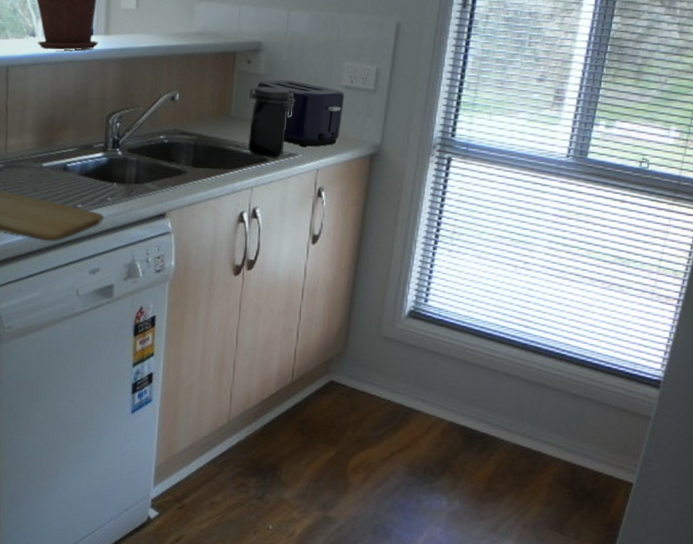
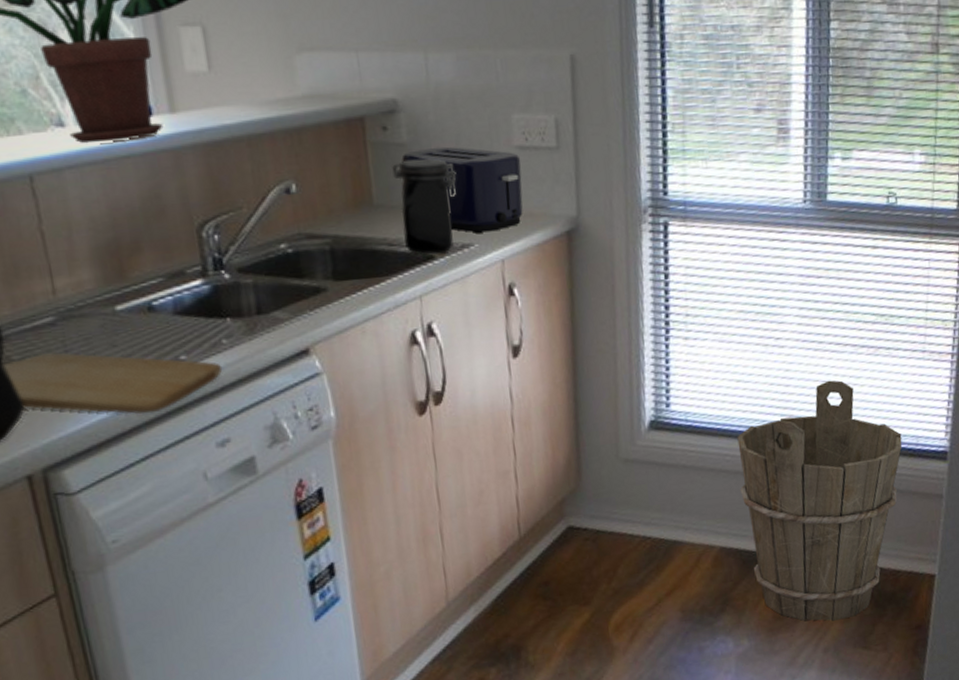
bucket: none [474,303,622,504] -> present [737,380,902,622]

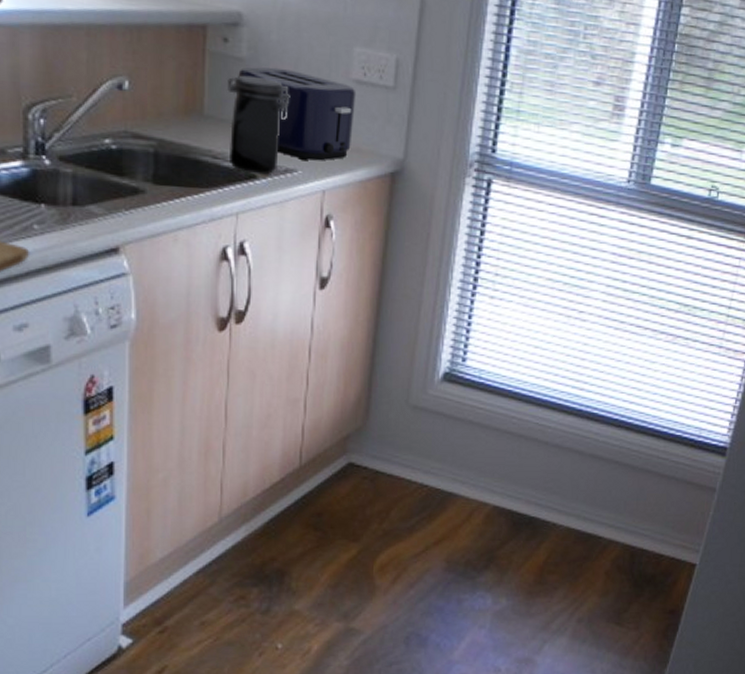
bucket: present [737,380,902,622] -> none [521,360,686,594]

